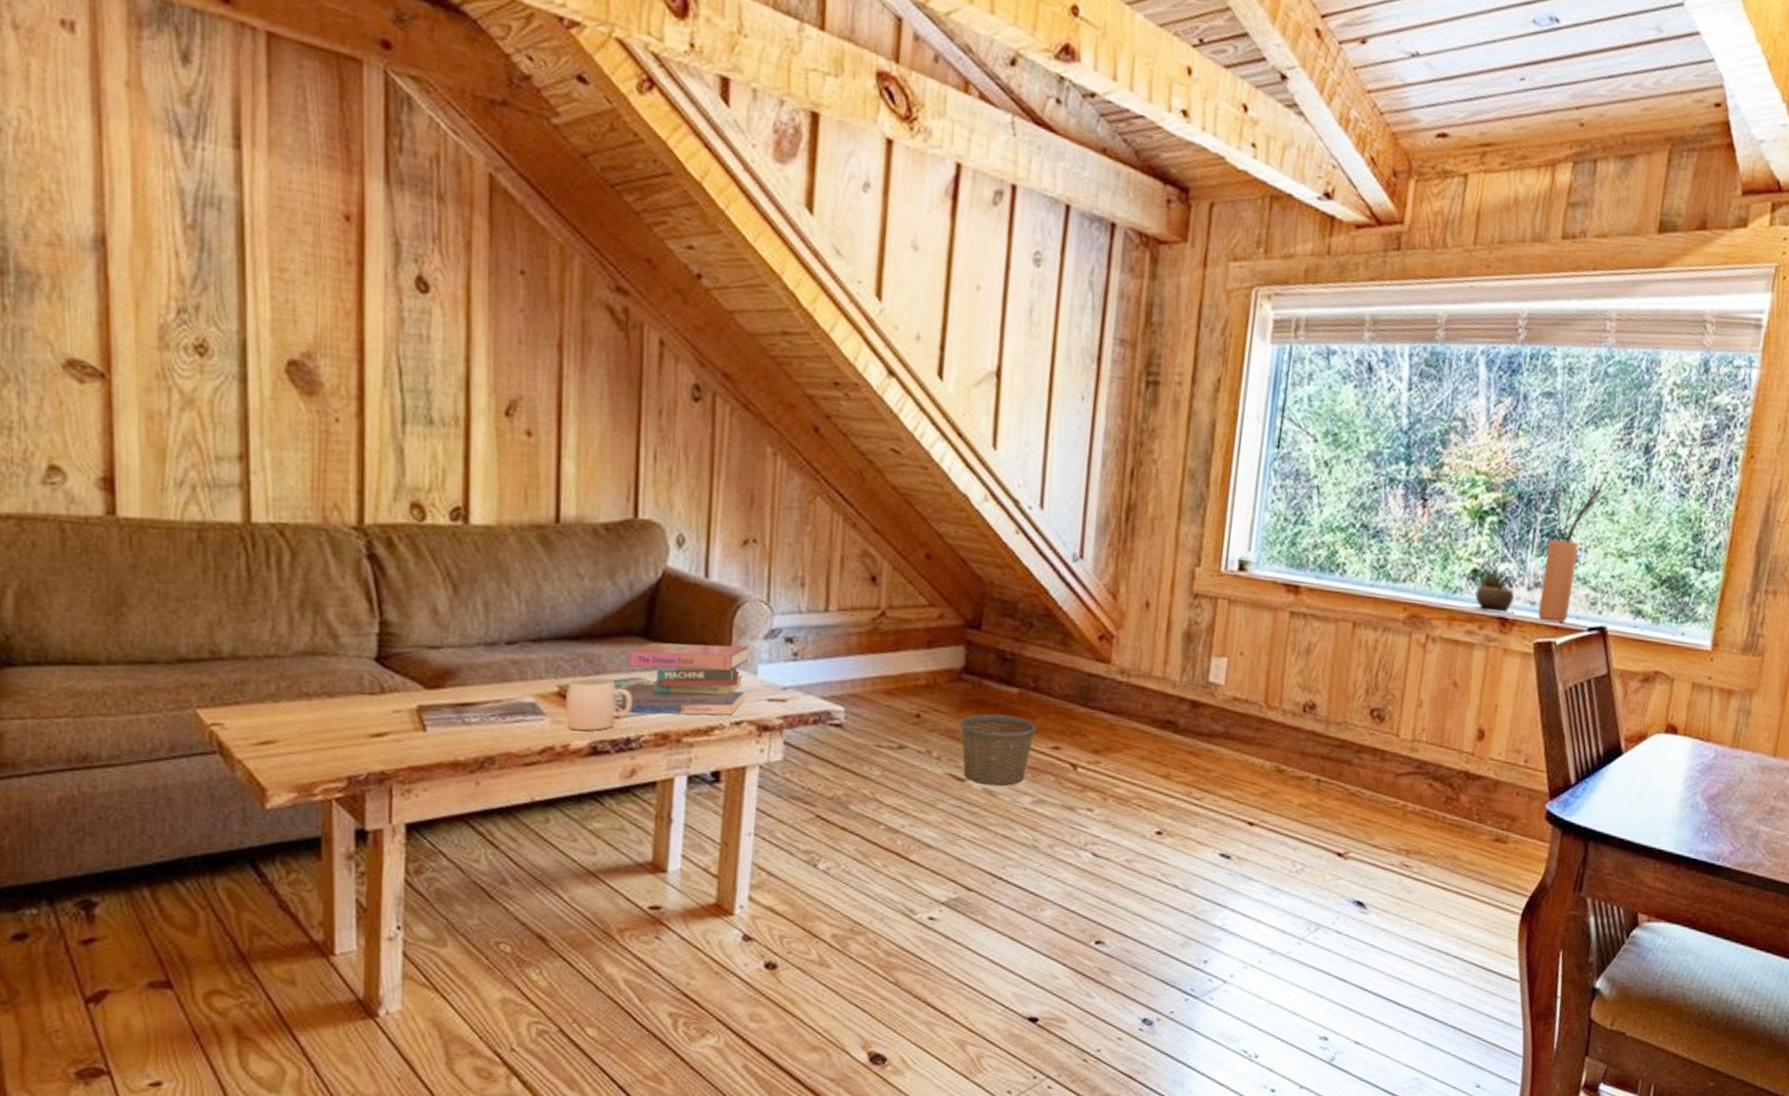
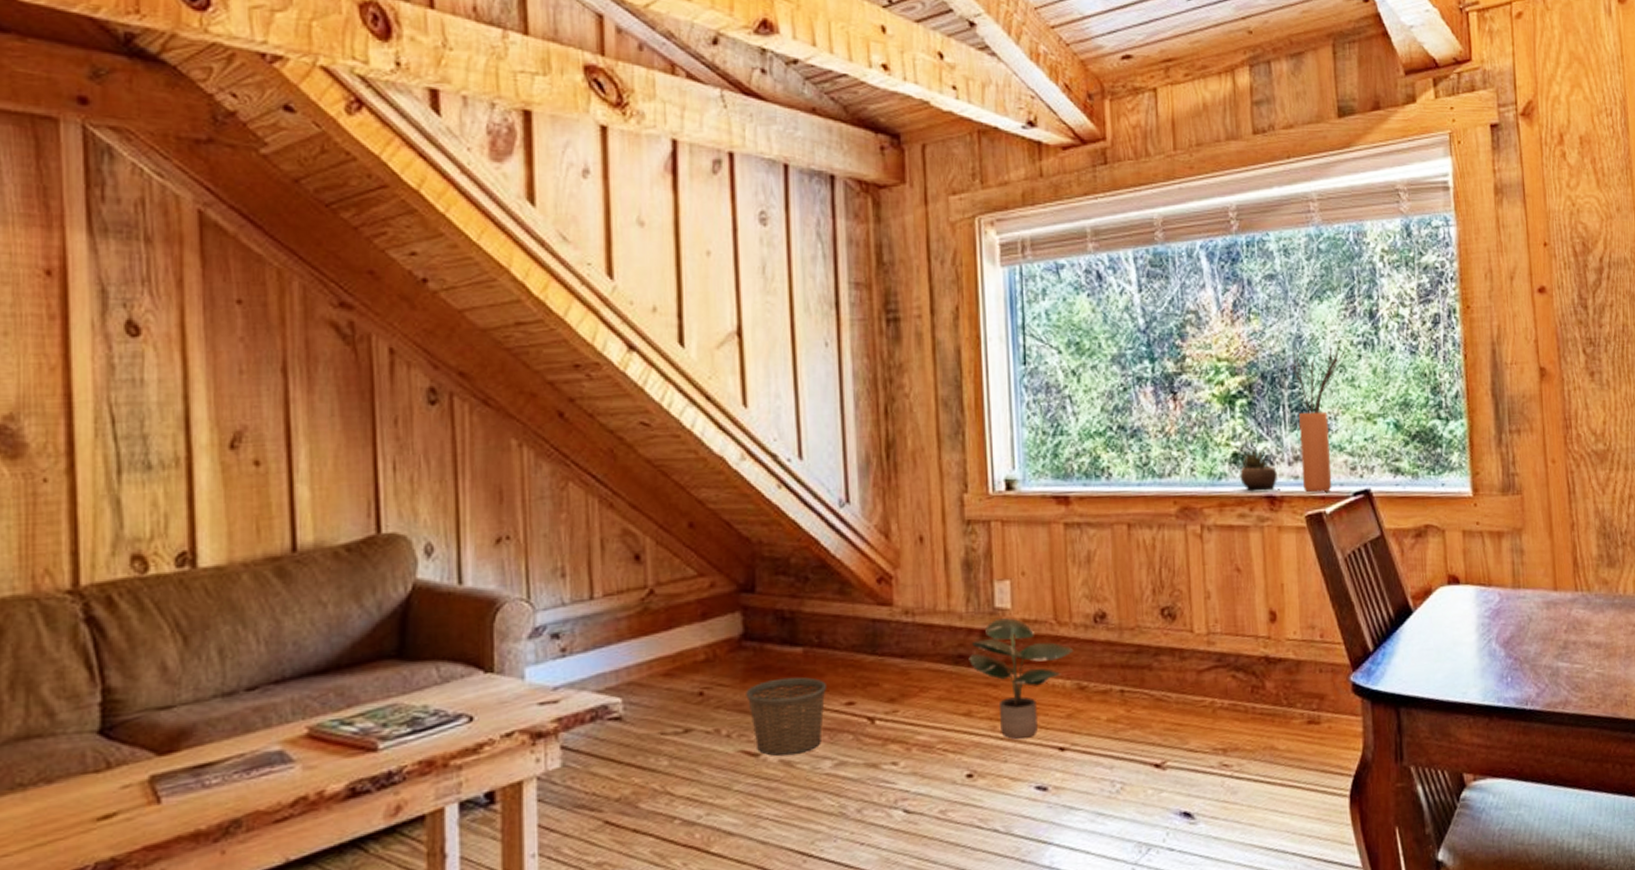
mug: present [565,676,632,731] -> none [317,708,390,774]
books: present [621,642,748,716] -> none [379,649,513,744]
potted plant: none [1175,692,1279,808] -> present [968,618,1074,739]

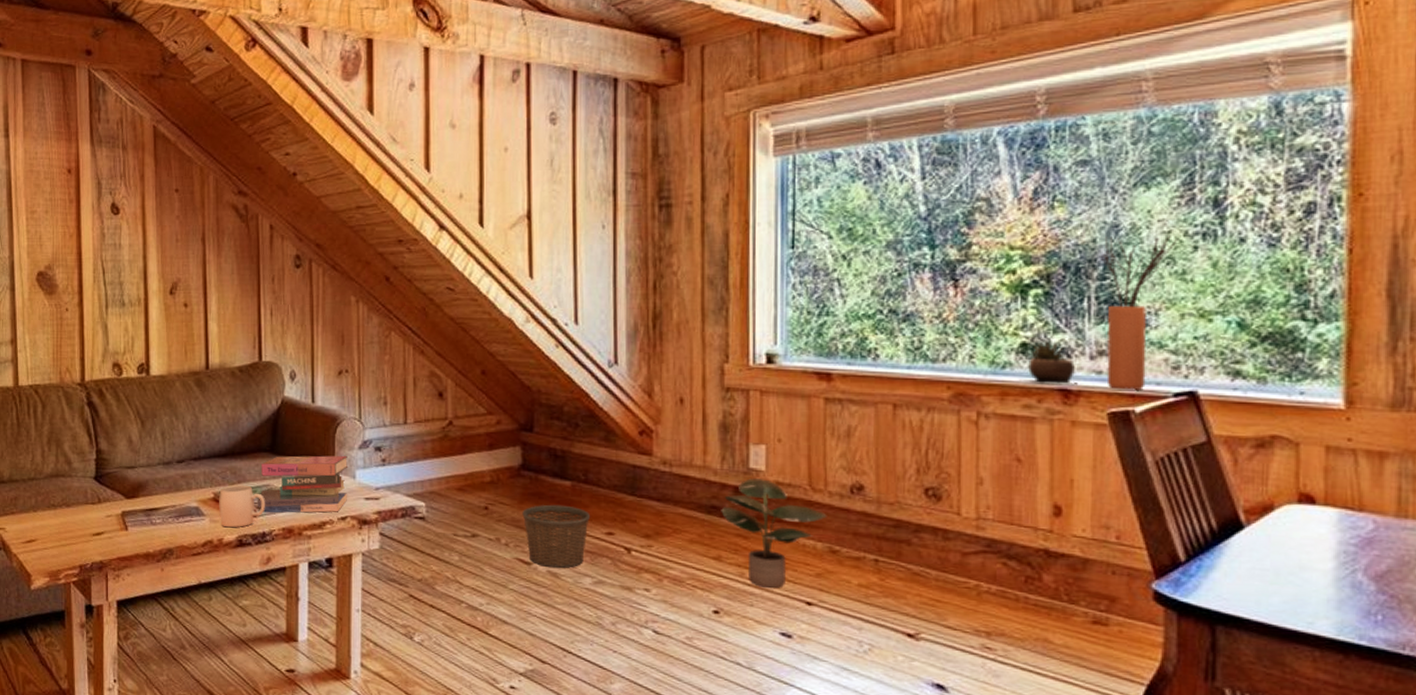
mug: none [317,708,390,774] -> present [219,485,265,528]
books: none [379,649,513,744] -> present [258,455,347,513]

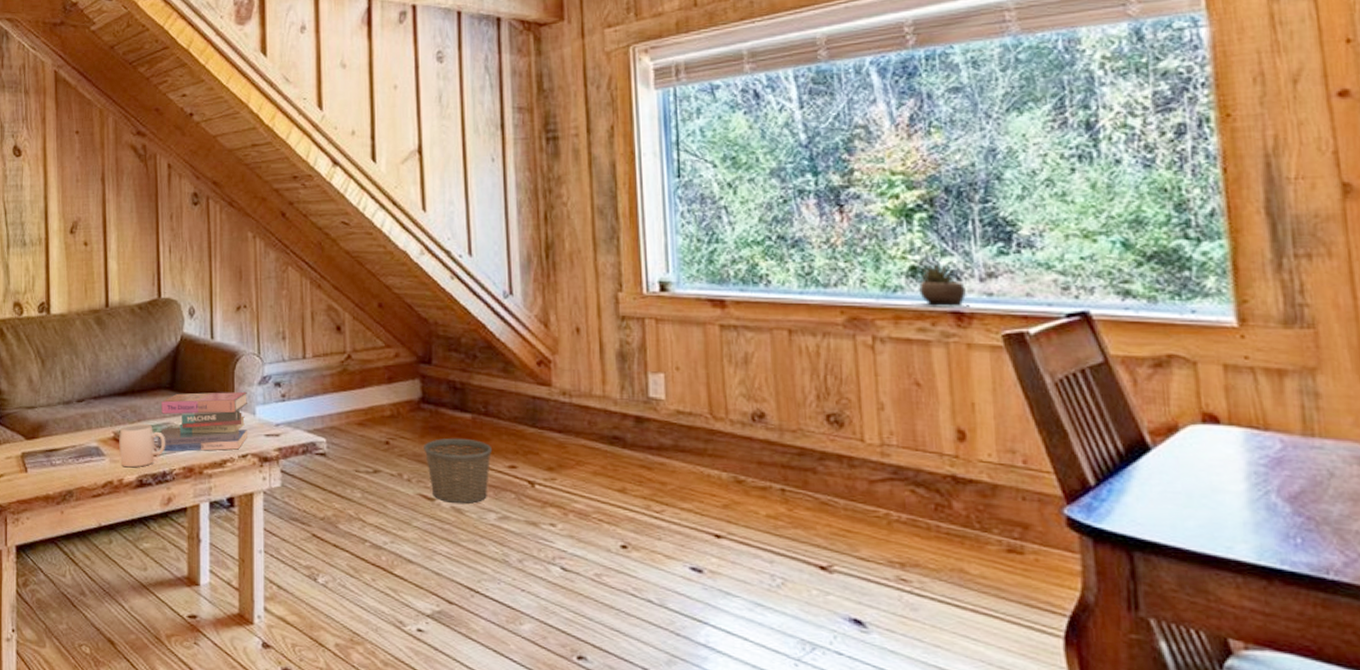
potted plant: present [721,478,827,588] -> none [623,408,730,521]
vase: present [1100,235,1180,390] -> none [980,158,1056,312]

